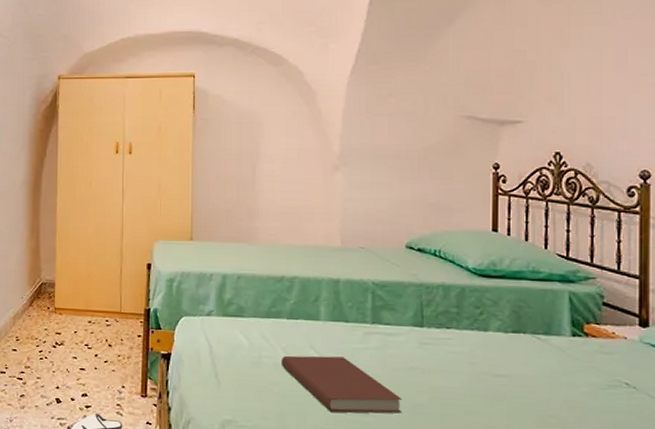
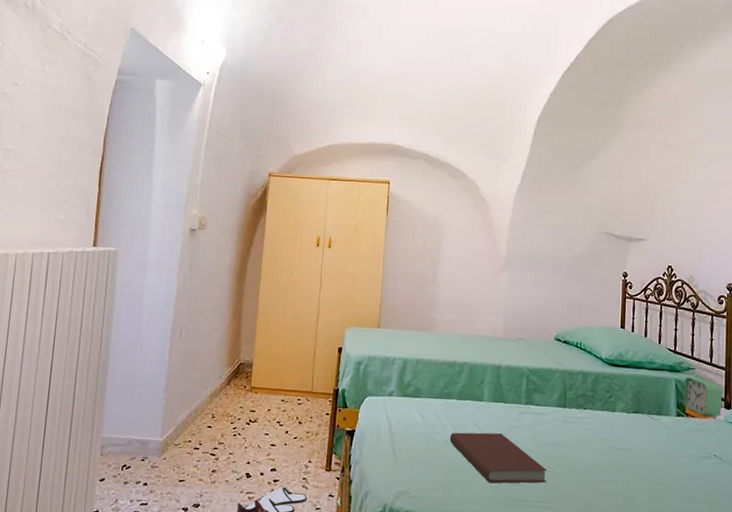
alarm clock: none [580,288,635,336] -> present [683,377,722,417]

